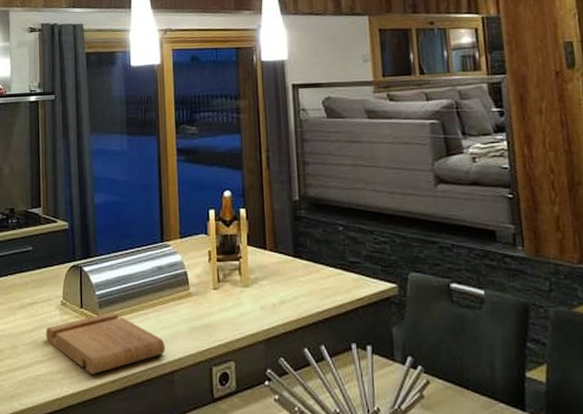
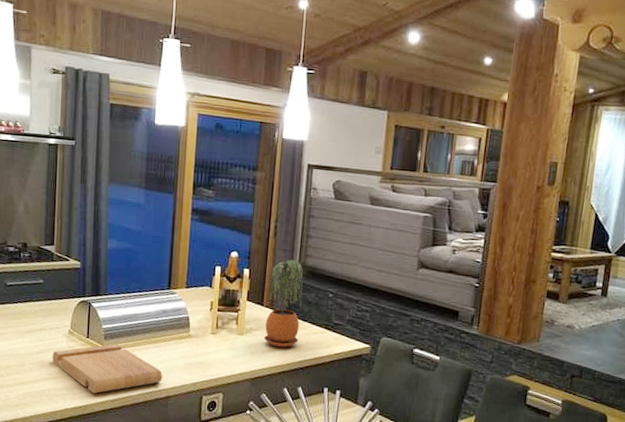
potted plant: none [269,191,313,298] -> present [263,258,303,348]

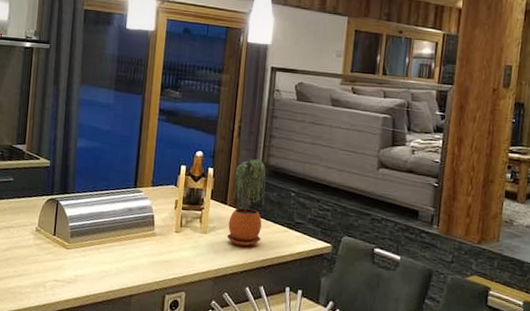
cutting board: present [52,344,163,394] -> none [18,241,126,292]

